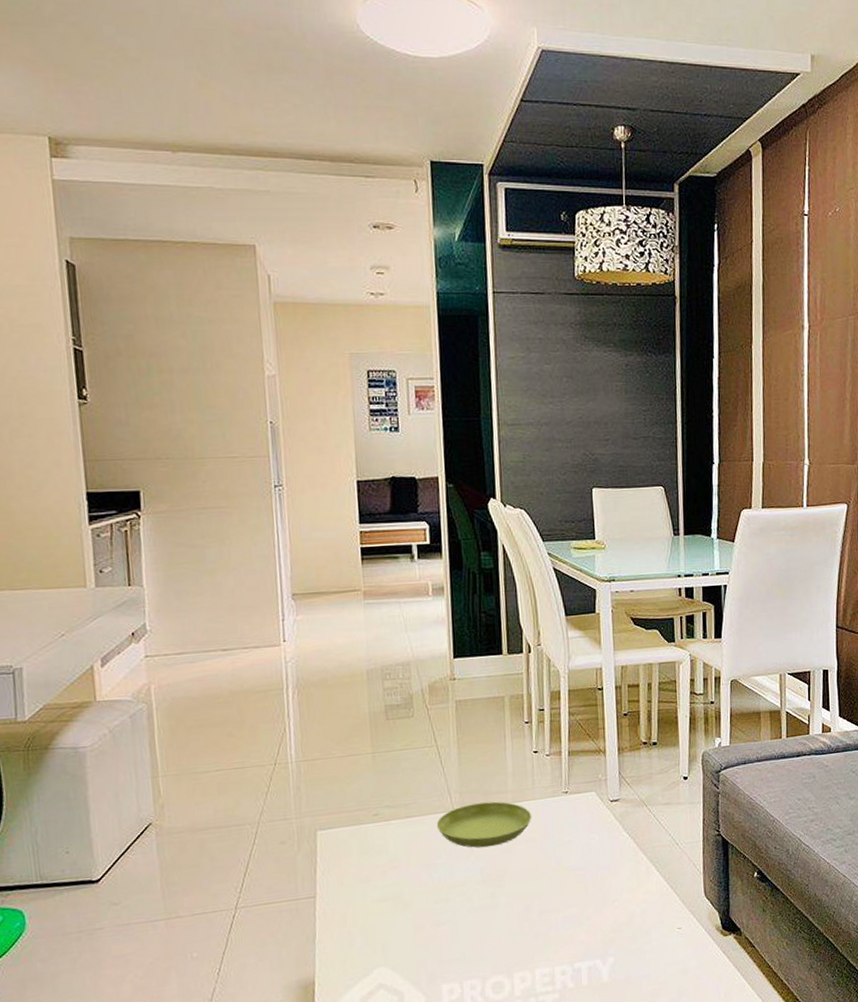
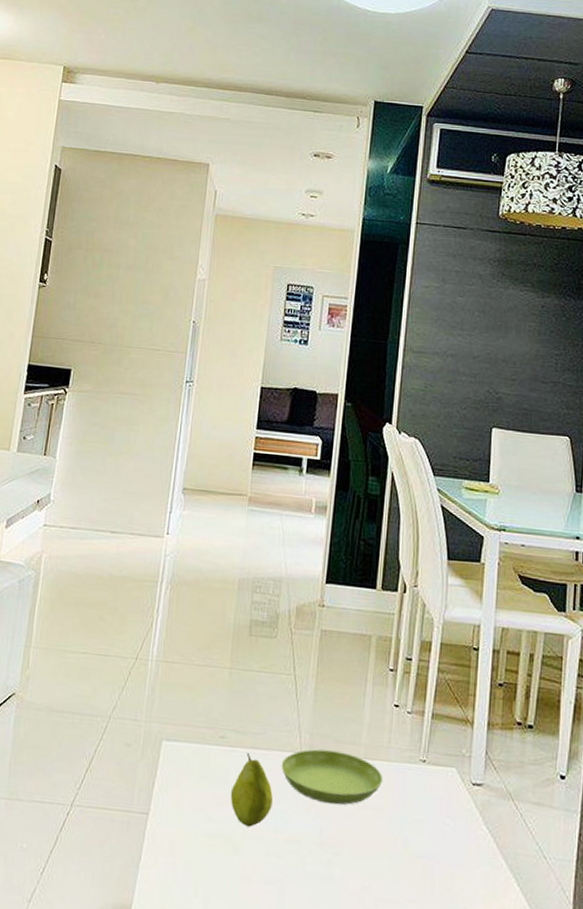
fruit: none [392,822,434,885] -> present [230,752,273,827]

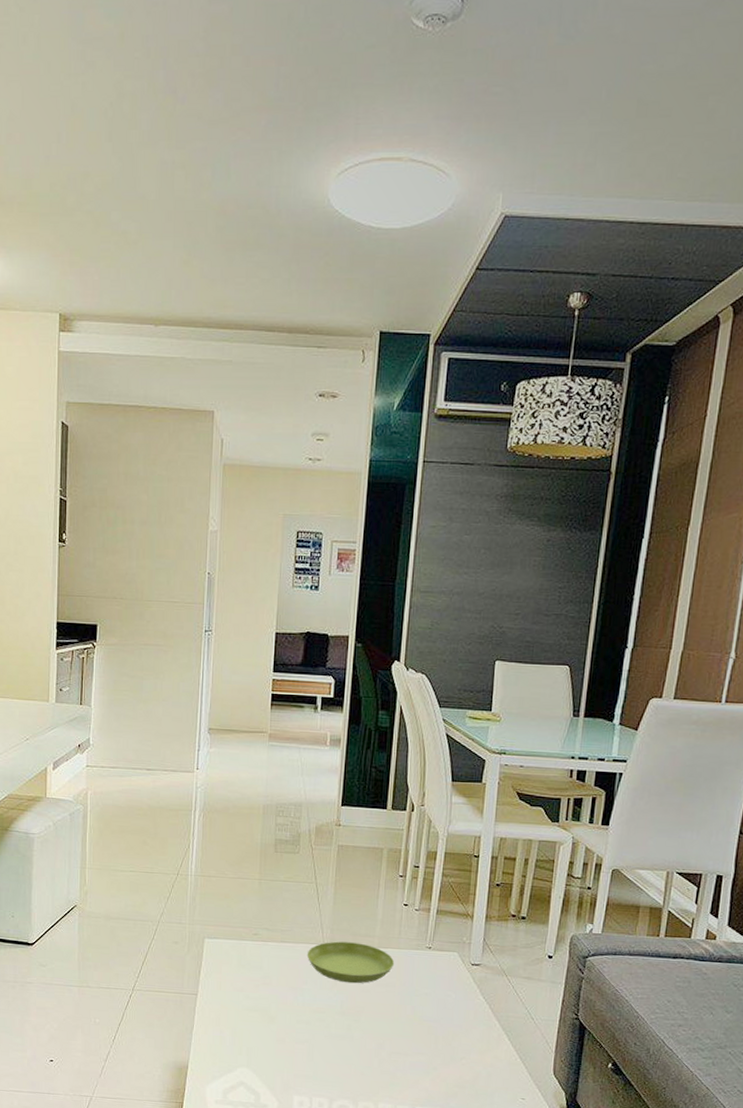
fruit: present [230,752,273,827] -> none [264,945,301,1002]

